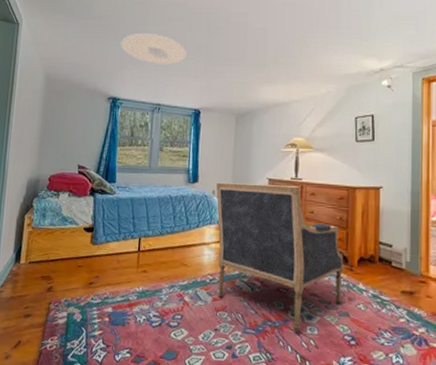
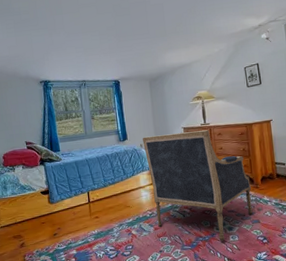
ceiling light: present [121,34,187,65] -> none [42,21,100,47]

